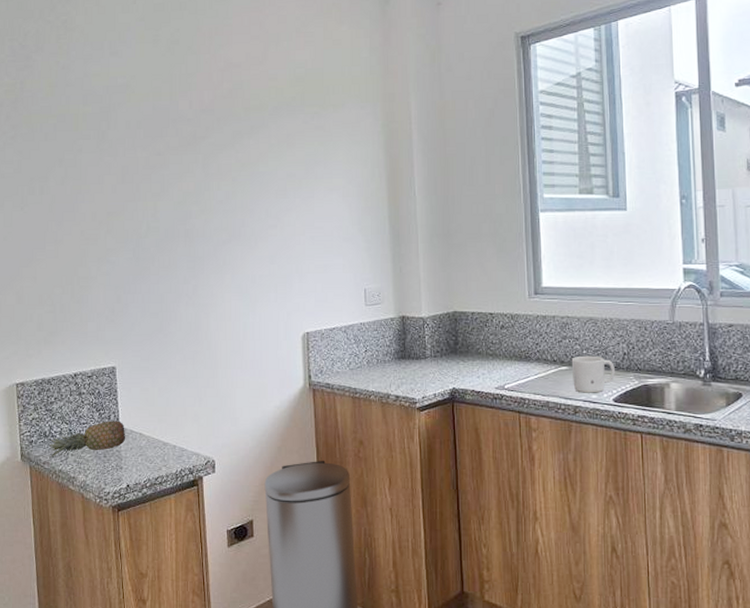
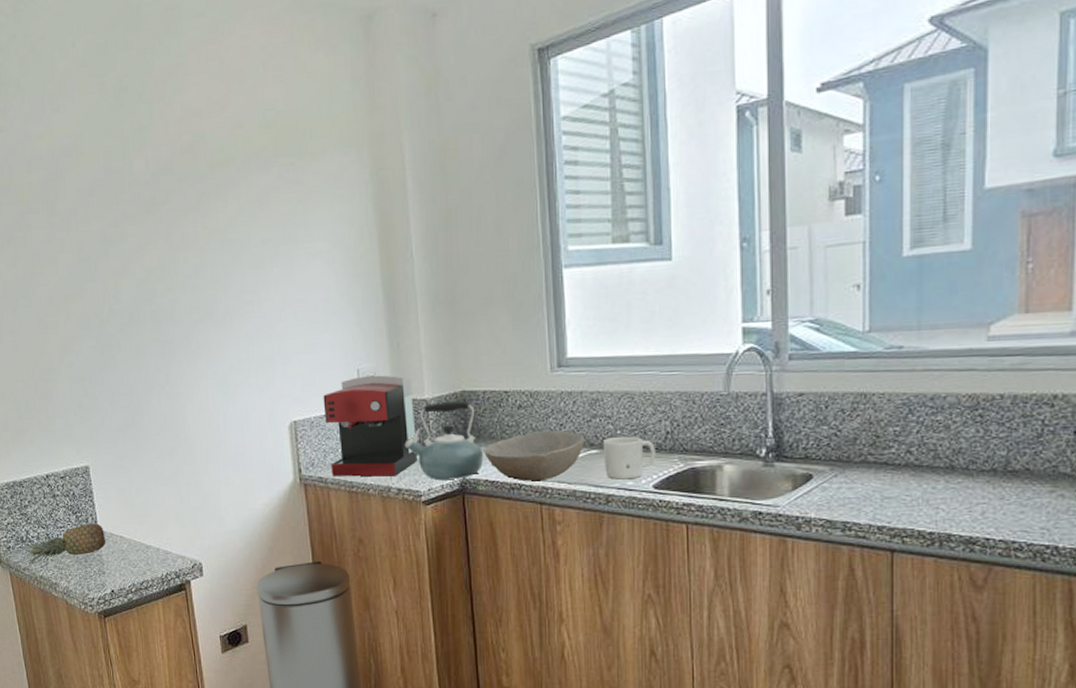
coffee maker: none [333,295,414,384] -> present [323,375,418,478]
kettle: none [403,320,471,390] -> present [404,400,484,481]
bowl: none [471,348,557,394] -> present [484,430,586,483]

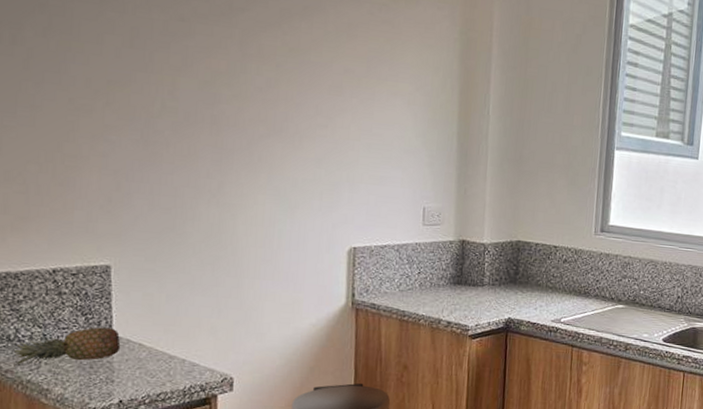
coffee maker: present [323,375,418,478] -> none [385,214,473,310]
kettle: present [404,400,484,481] -> none [459,247,530,319]
bowl: present [484,430,586,483] -> none [529,283,615,328]
mug: present [602,436,655,480] -> none [627,295,668,332]

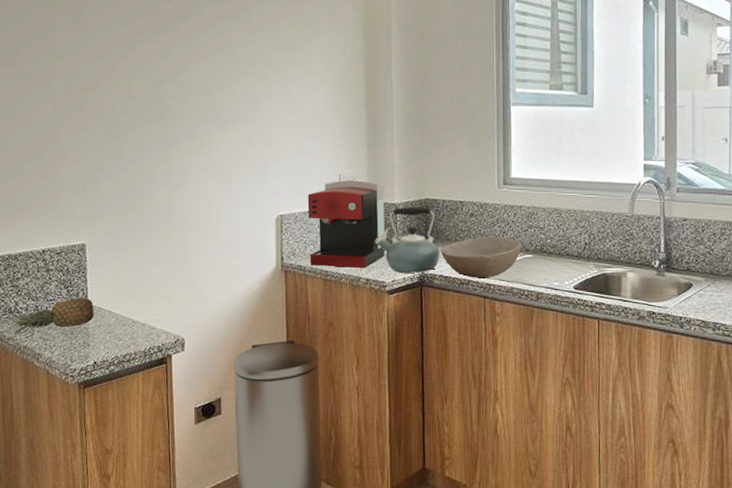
coffee maker: none [385,214,473,310] -> present [307,180,385,268]
kettle: none [459,247,530,319] -> present [374,206,440,274]
bowl: none [529,283,615,328] -> present [440,236,523,280]

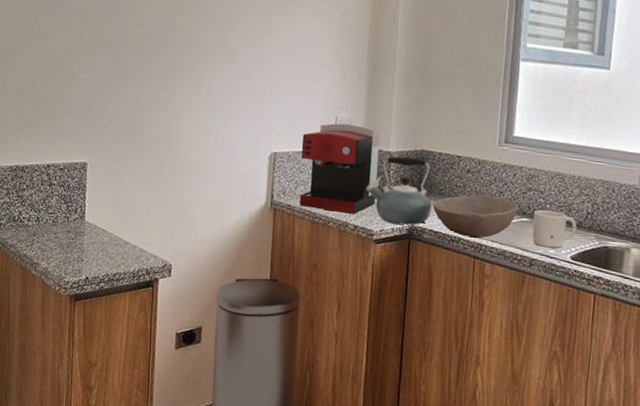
fruit: present [14,298,95,335] -> none [16,213,91,243]
mug: none [536,244,576,281] -> present [532,209,577,249]

